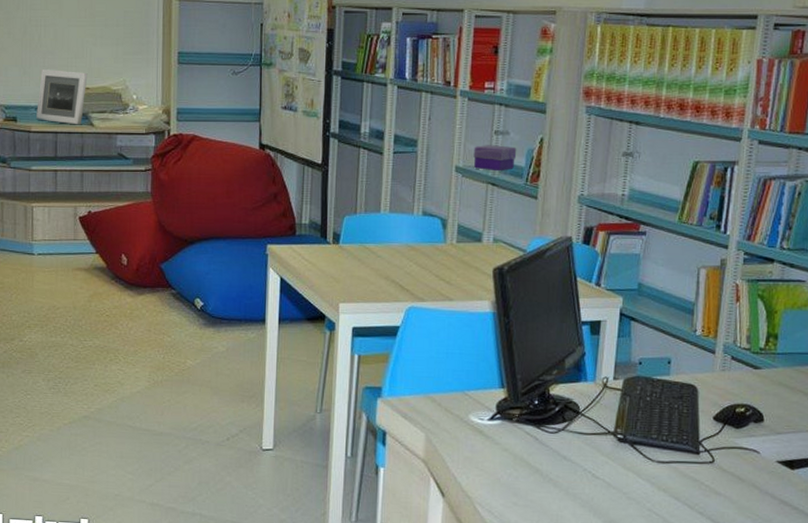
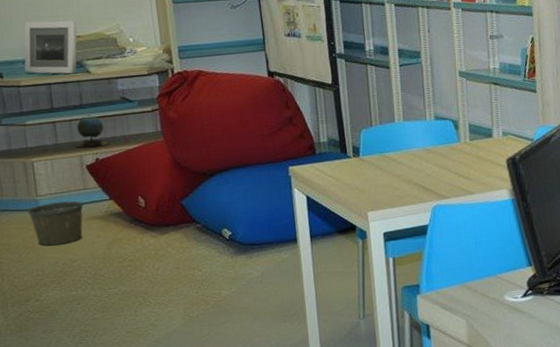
basket: none [23,249,72,291] -> present [28,200,84,246]
globe: none [71,167,103,200] -> present [74,115,110,149]
decorative box: present [473,145,517,172] -> none [473,48,513,72]

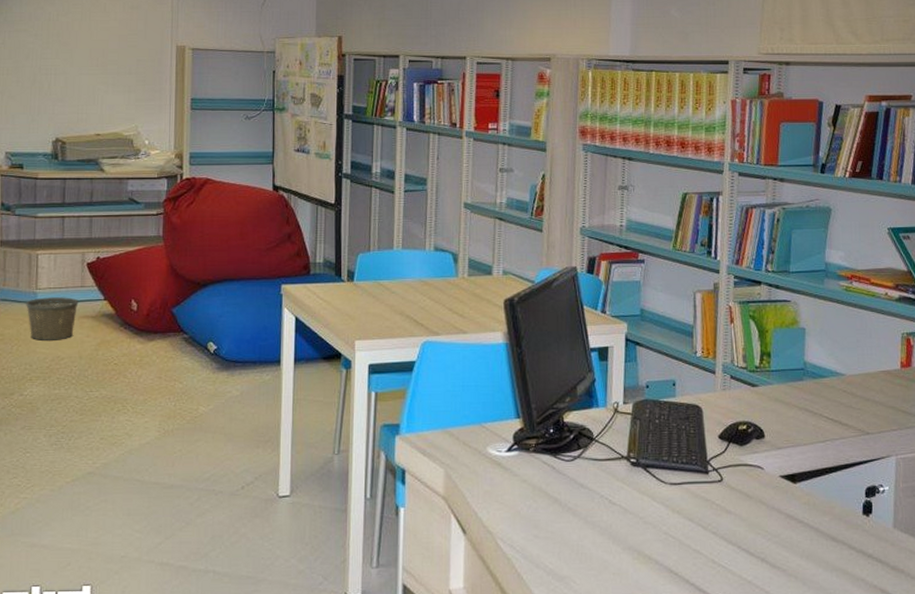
picture frame: present [24,21,77,74] -> none [43,117,99,171]
globe: present [74,115,110,149] -> none [79,213,113,246]

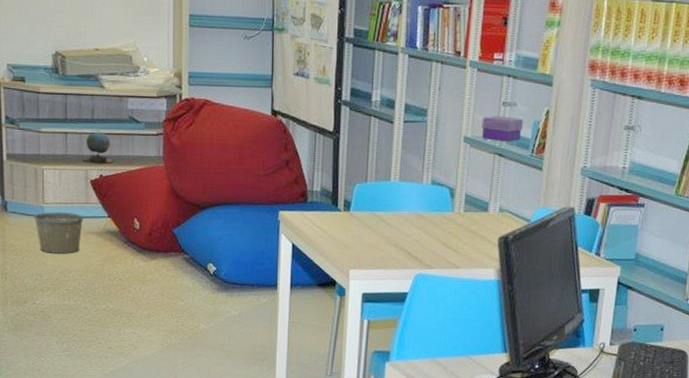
globe: none [79,213,113,246] -> present [82,130,115,164]
decorative box: none [481,182,521,207] -> present [482,116,524,143]

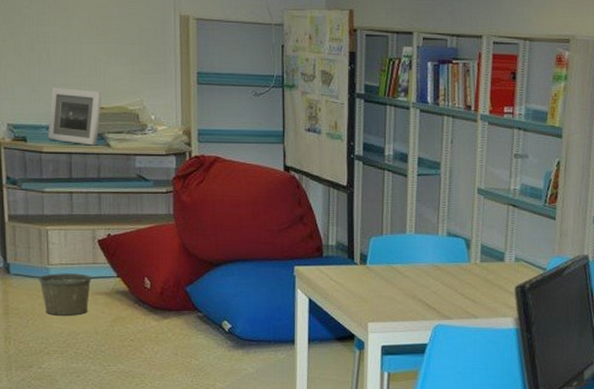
picture frame: none [44,29,97,87] -> present [47,88,102,146]
globe: present [82,130,115,164] -> none [88,189,123,223]
decorative box: present [482,116,524,143] -> none [495,168,536,194]

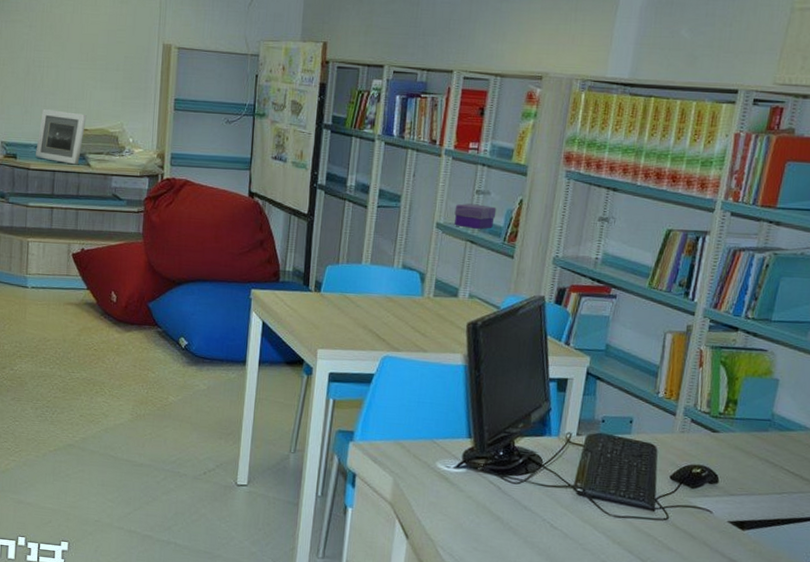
basket: present [39,273,92,316] -> none [17,282,64,323]
decorative box: none [495,168,536,194] -> present [454,203,497,230]

